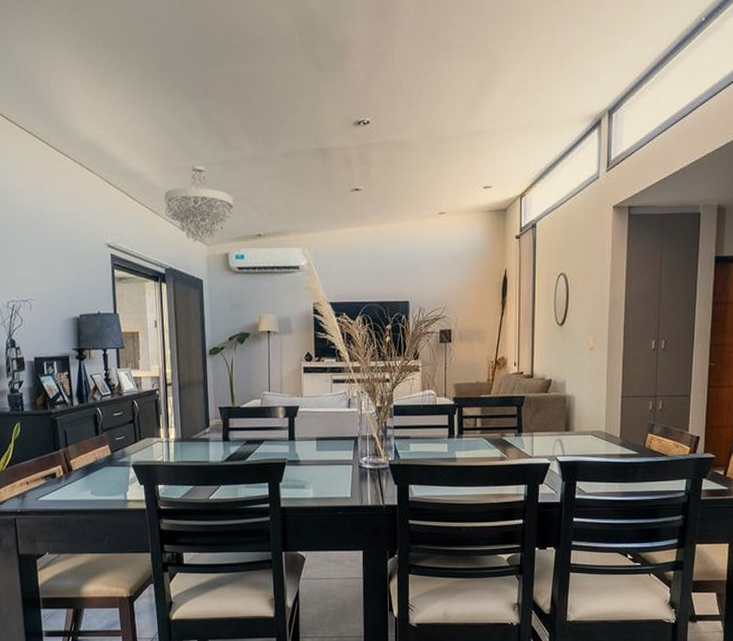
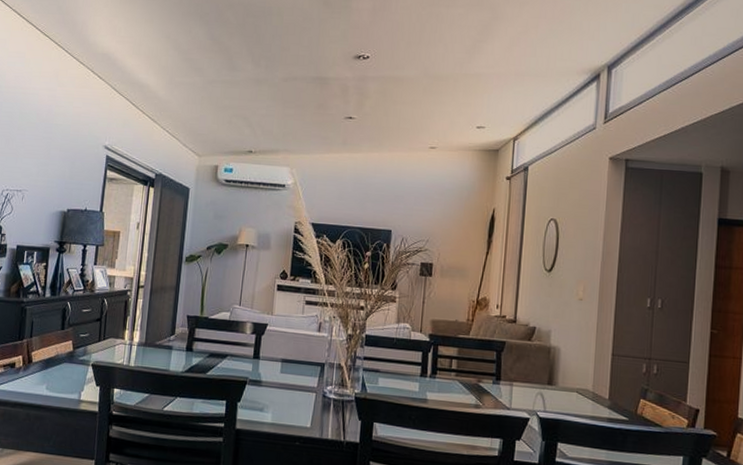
chandelier: present [164,165,235,243] -> none [163,82,230,153]

